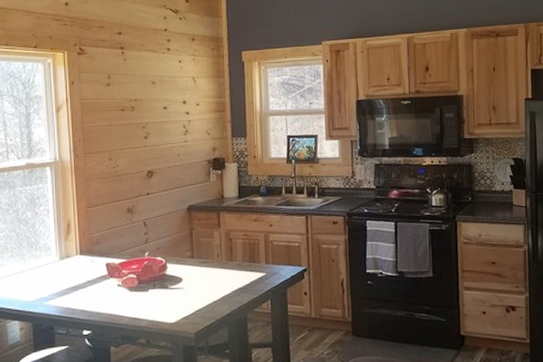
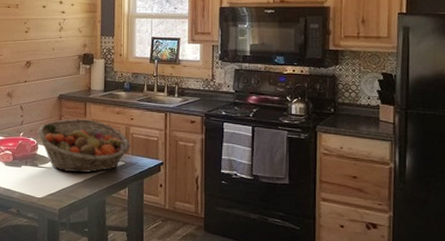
fruit basket: none [165,230,271,291] -> present [37,118,131,173]

